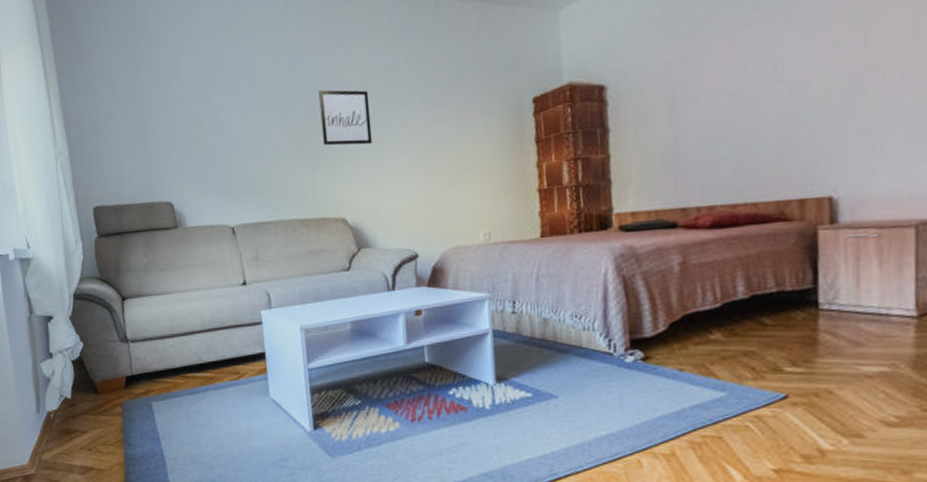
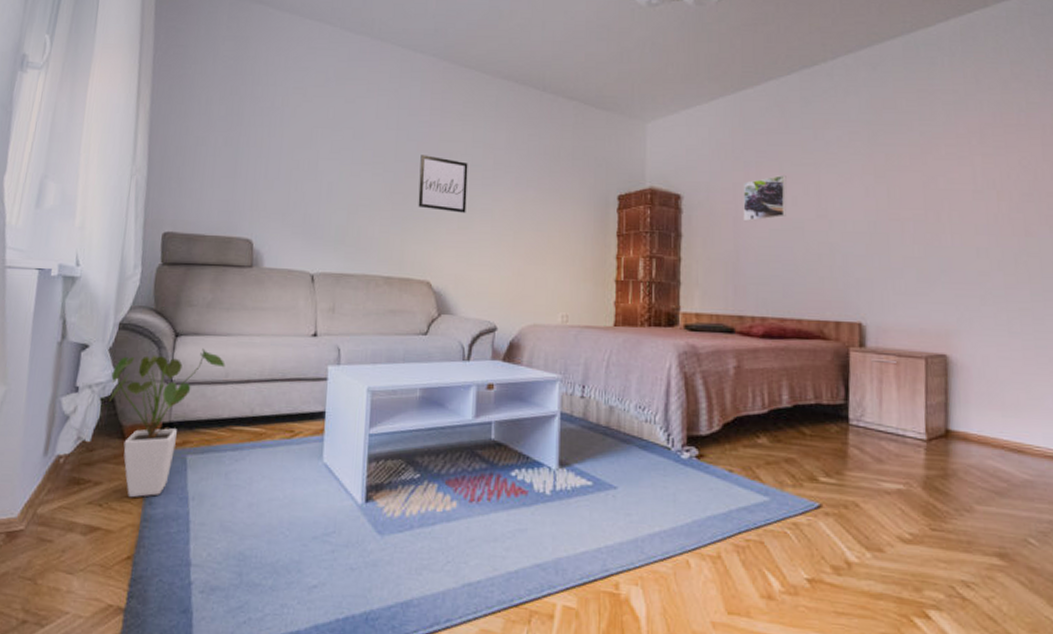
house plant: none [76,308,170,441] -> present [110,348,225,497]
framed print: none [678,40,734,104] -> present [743,174,787,222]

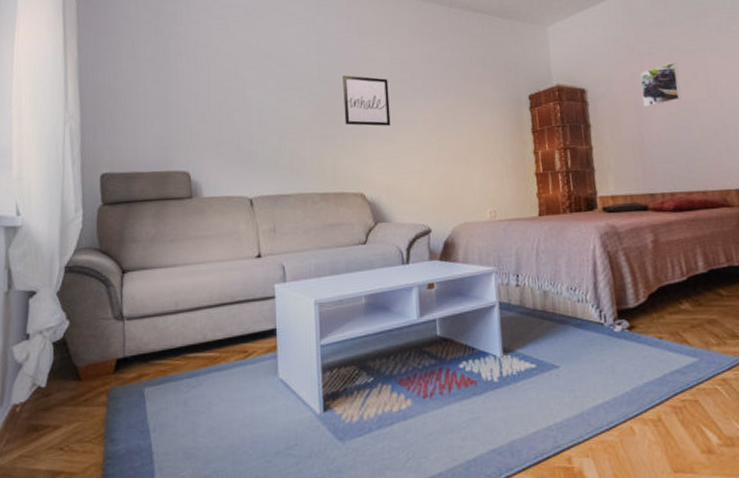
house plant: present [110,348,225,497] -> none [61,281,174,436]

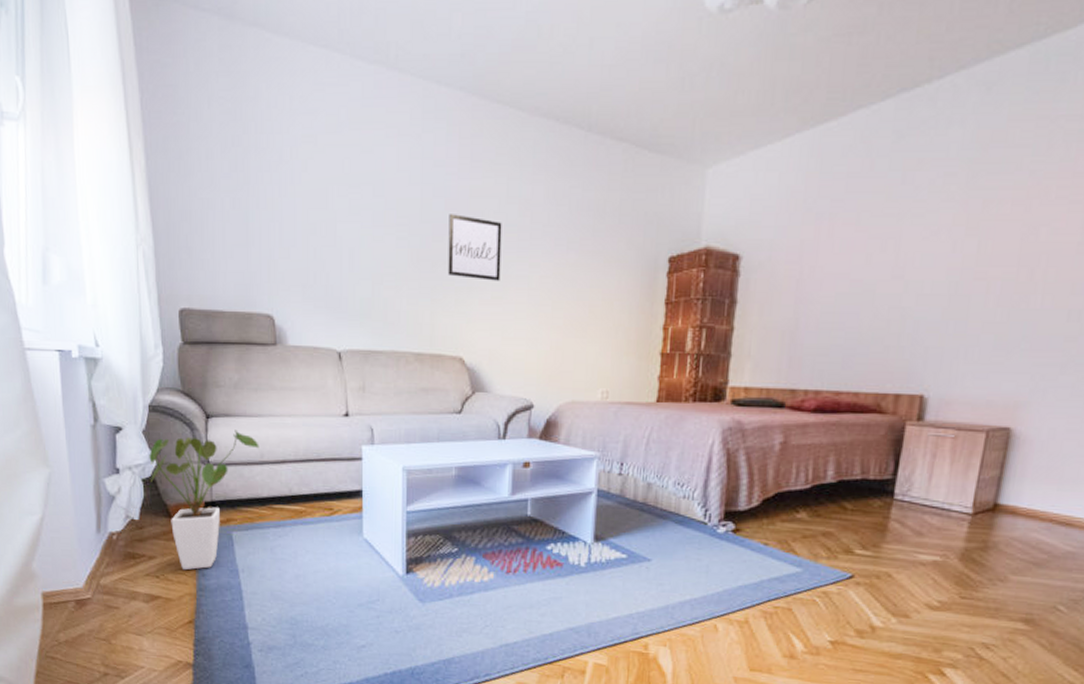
house plant: none [61,281,174,436] -> present [149,429,259,570]
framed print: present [639,61,681,108] -> none [808,228,863,285]

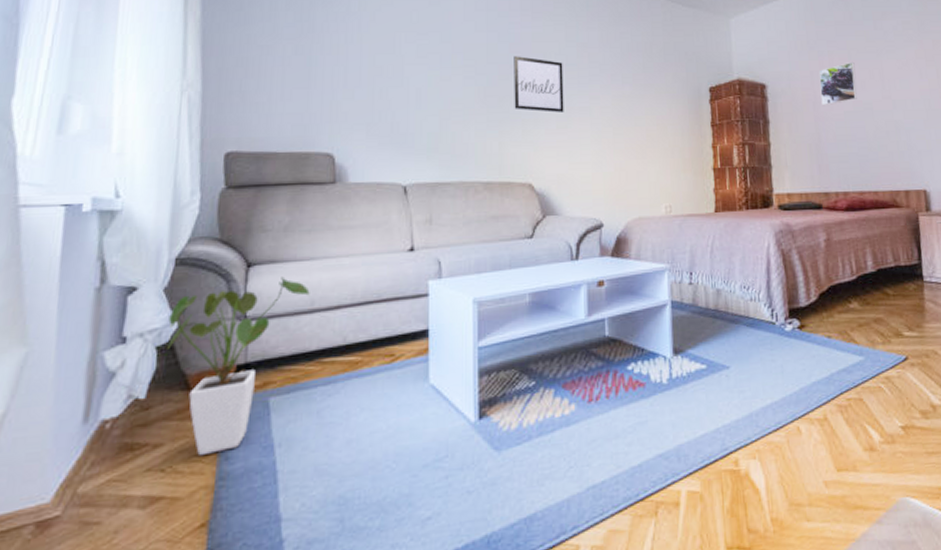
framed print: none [808,228,863,285] -> present [819,61,857,106]

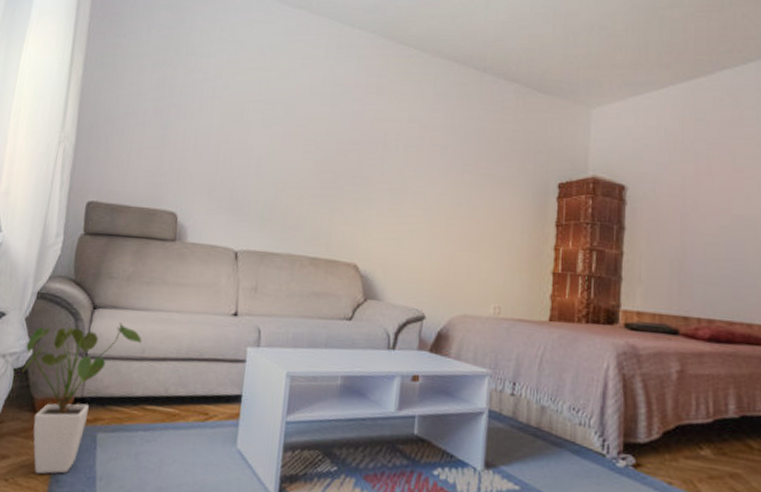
wall art: present [514,56,564,112] -> none [348,133,403,195]
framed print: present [819,61,857,106] -> none [692,168,740,217]

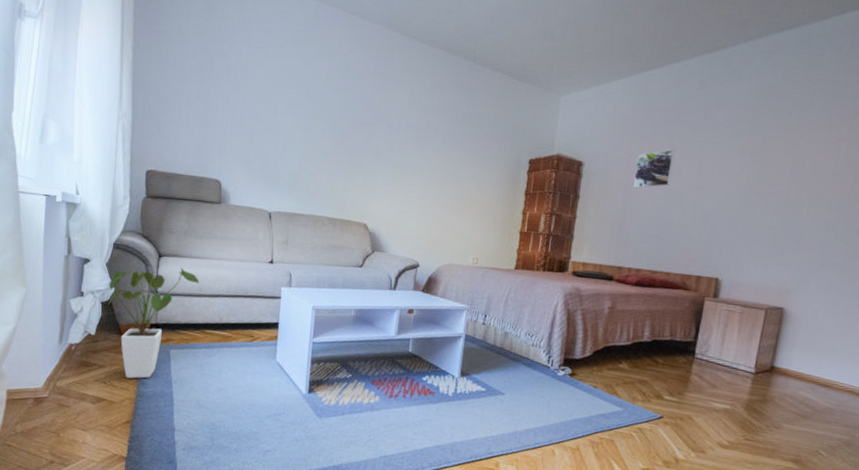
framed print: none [692,168,740,217] -> present [633,149,675,189]

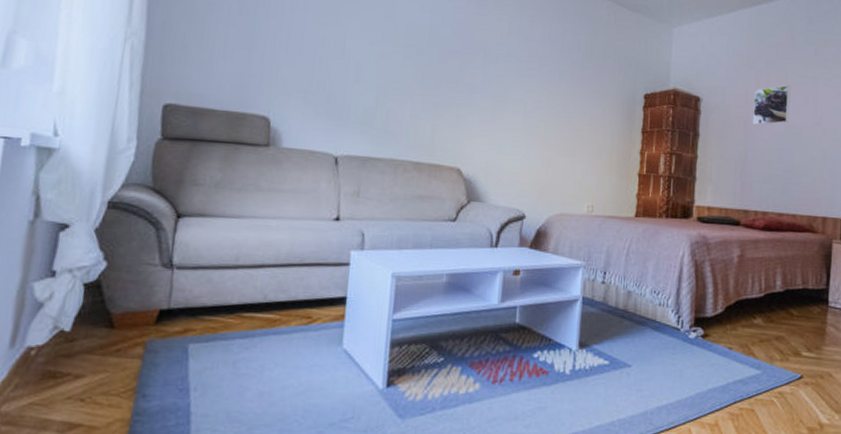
house plant: present [108,267,199,379] -> none [95,231,236,390]

